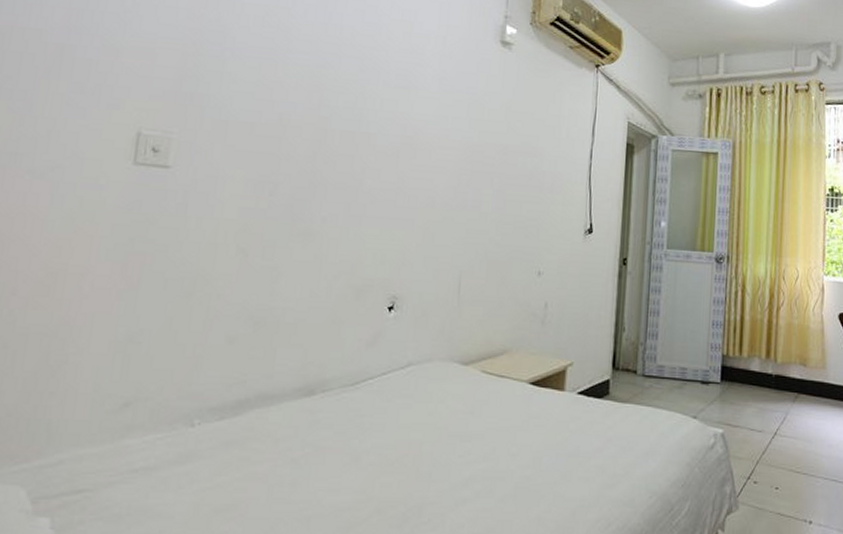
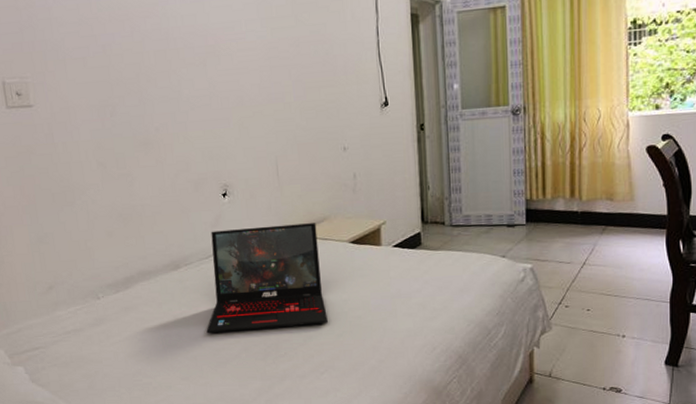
laptop: none [331,351,494,486] -> present [206,223,328,333]

